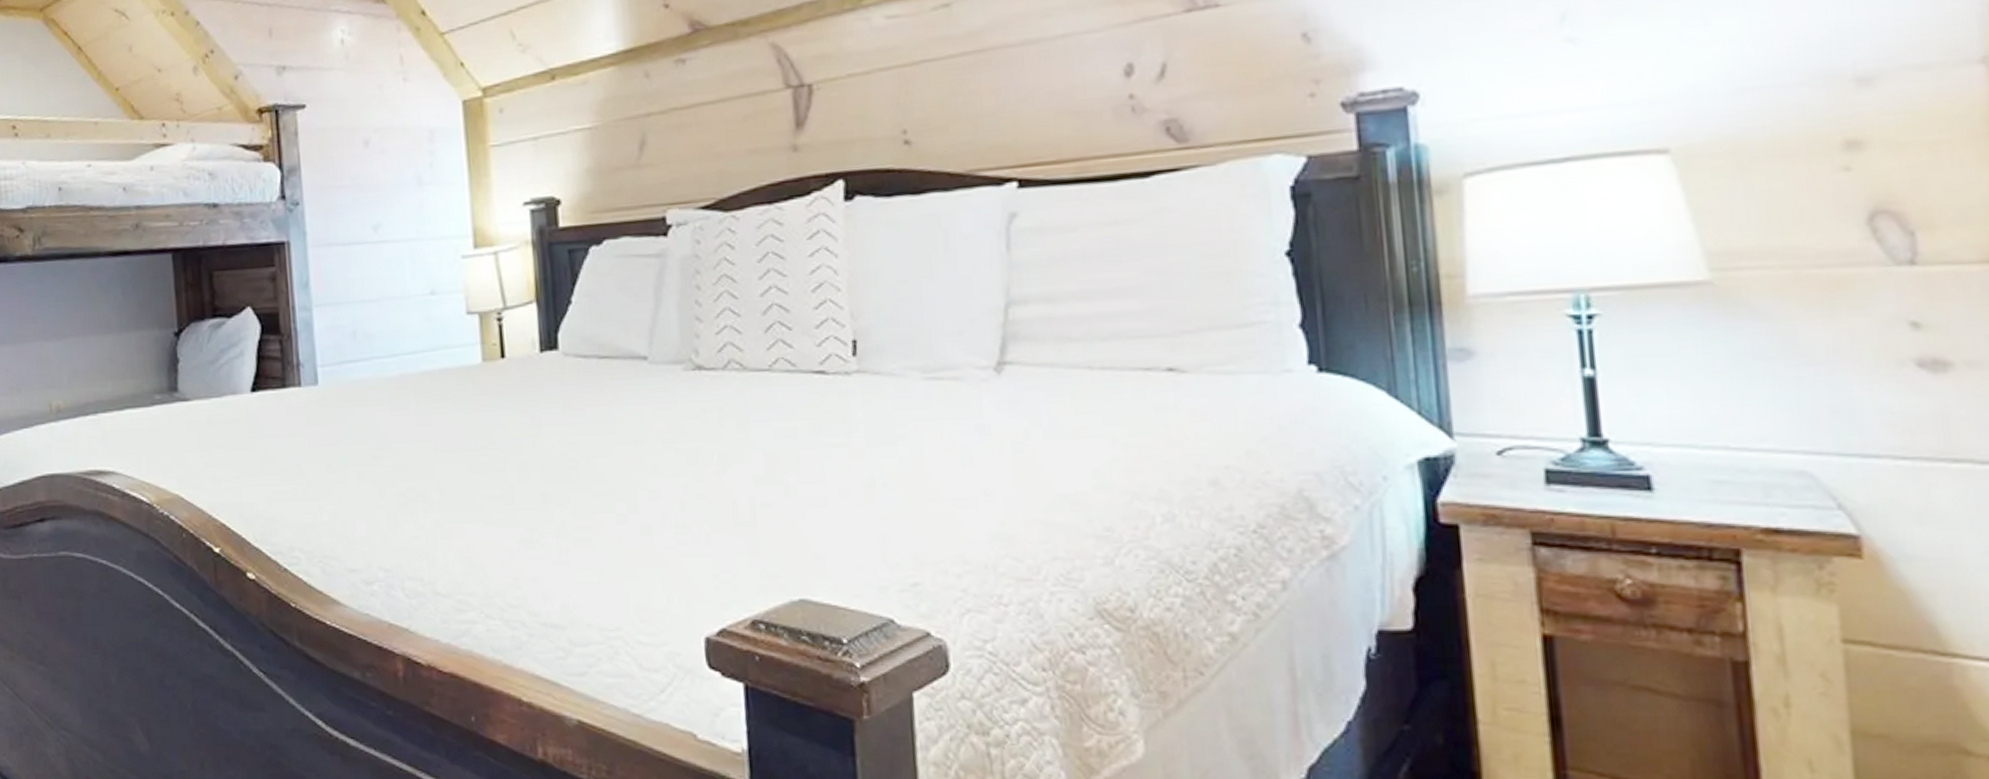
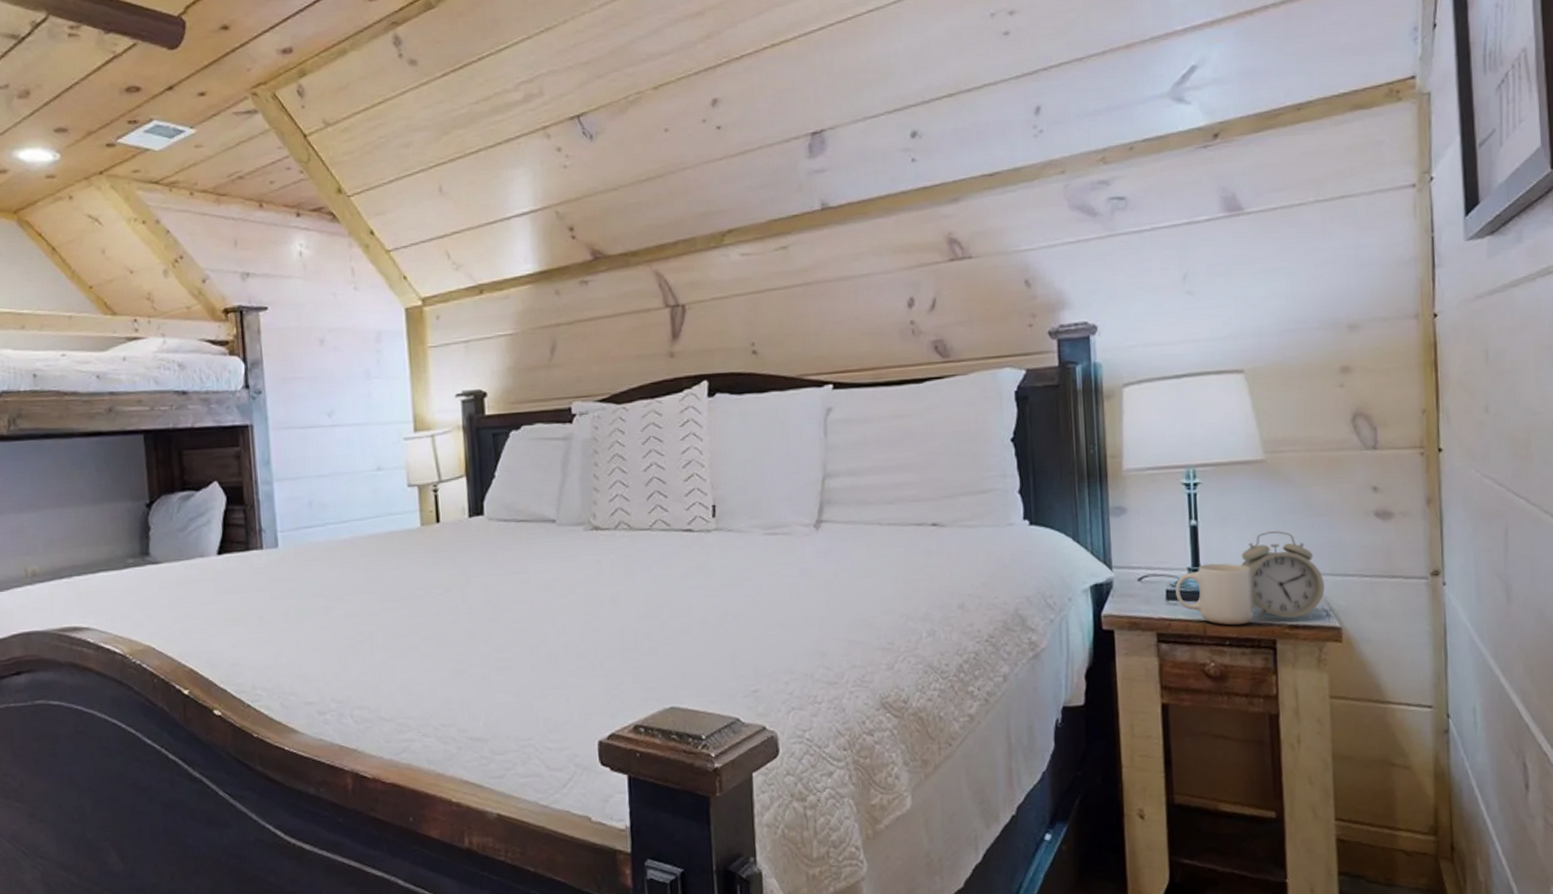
cup: none [1560,432,1698,525] -> present [1175,563,1253,626]
alarm clock: none [1673,387,1827,522] -> present [1241,531,1325,620]

